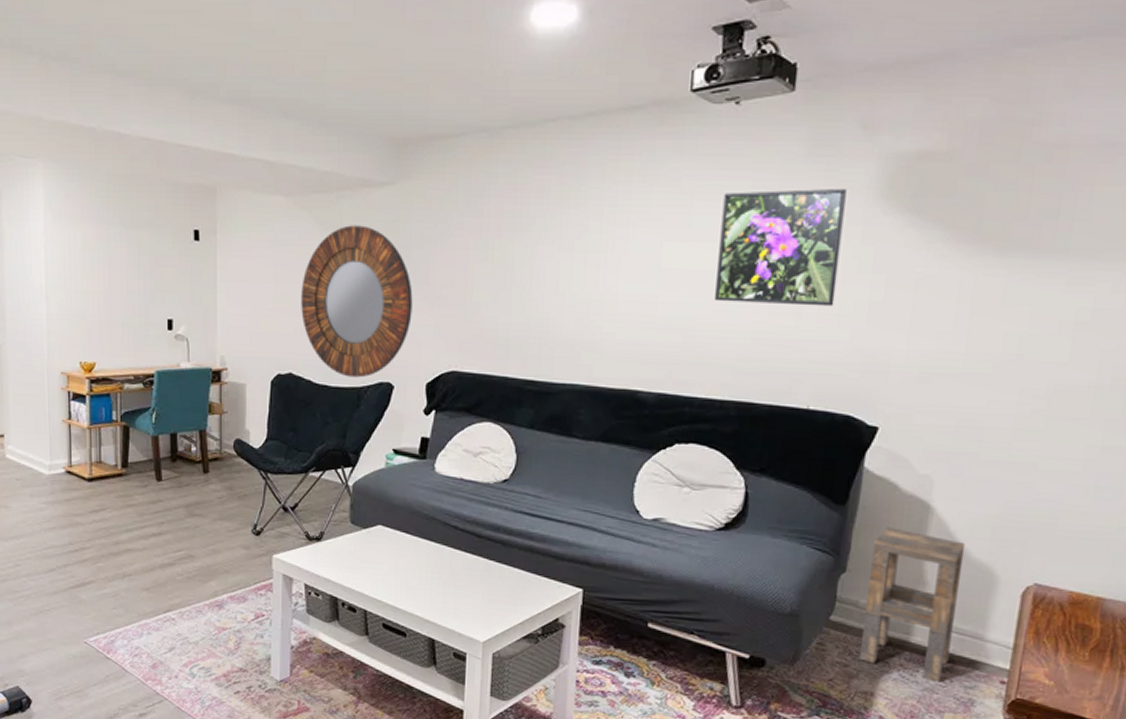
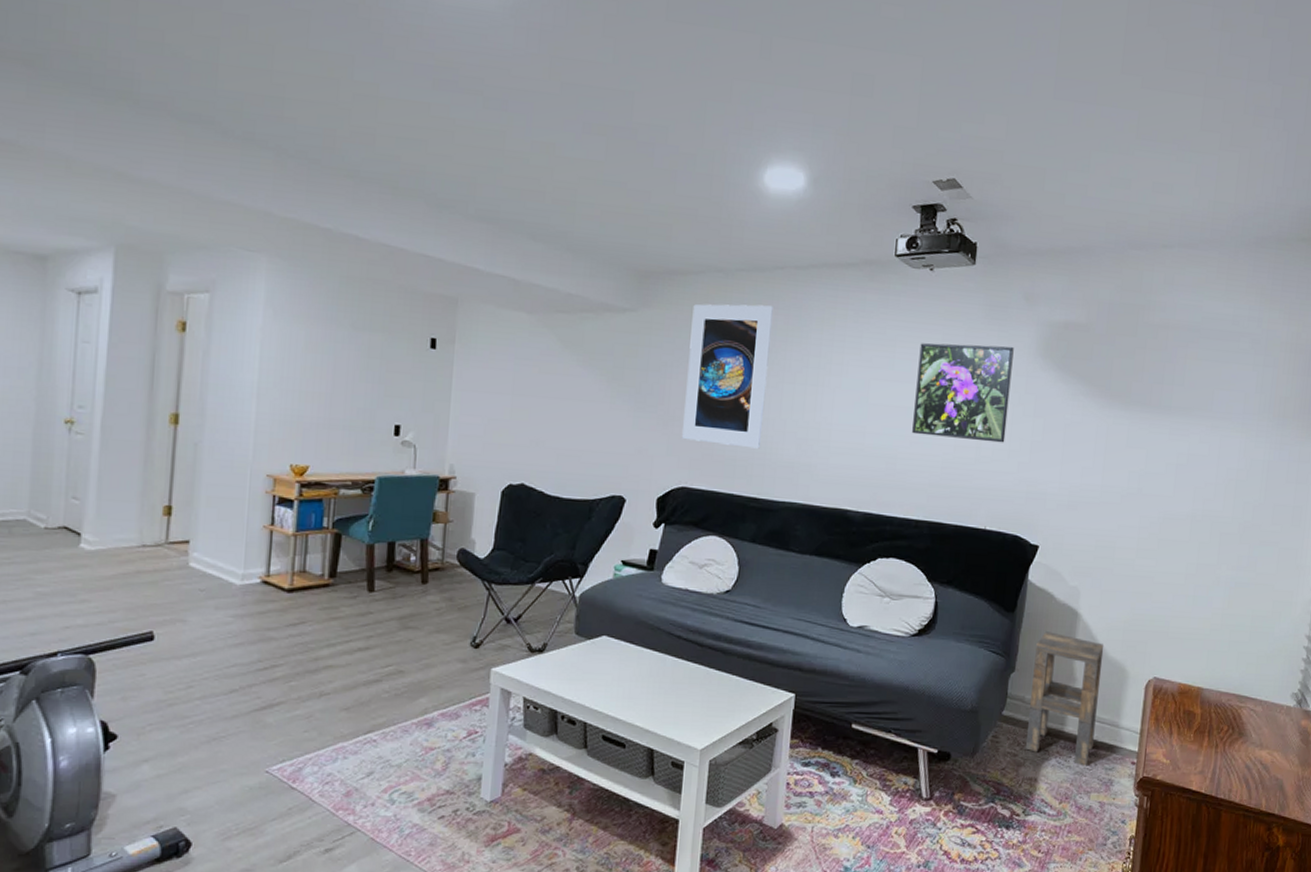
home mirror: present [301,225,413,378] -> none [537,345,648,491]
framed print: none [450,165,545,327] -> present [682,304,773,449]

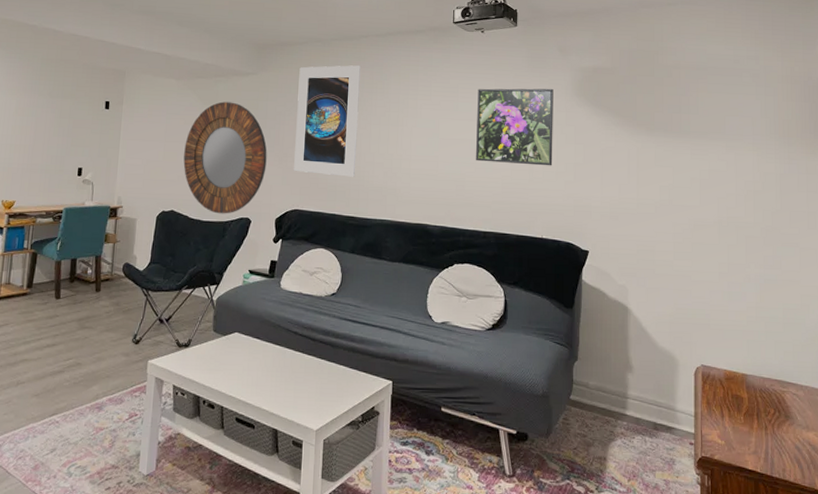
home mirror: none [537,345,648,491] -> present [183,101,267,214]
side table: present [1025,631,1104,766] -> none [593,325,654,447]

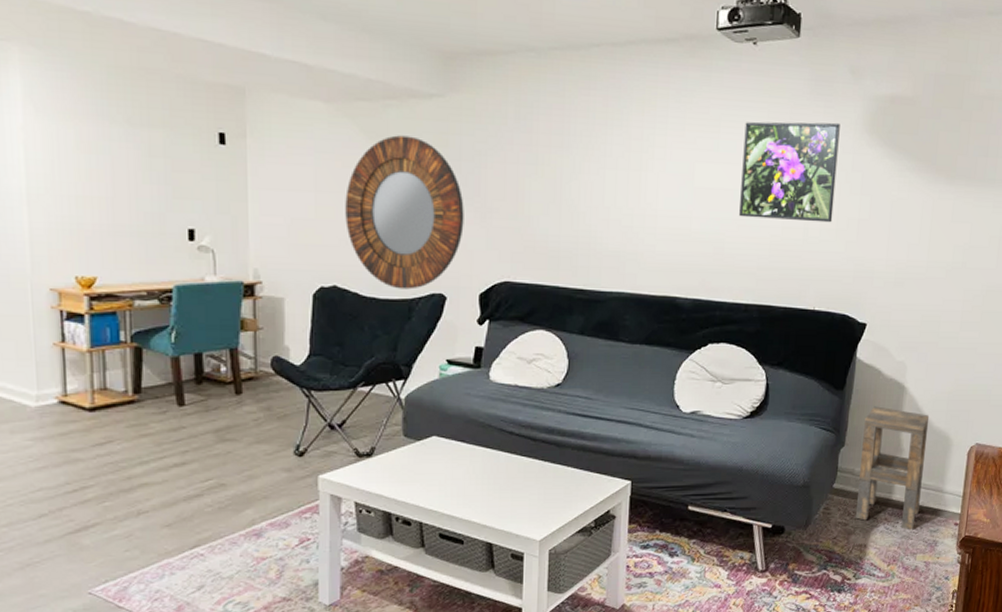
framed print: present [294,65,361,177] -> none [502,86,591,239]
side table: none [593,325,654,447] -> present [855,406,929,530]

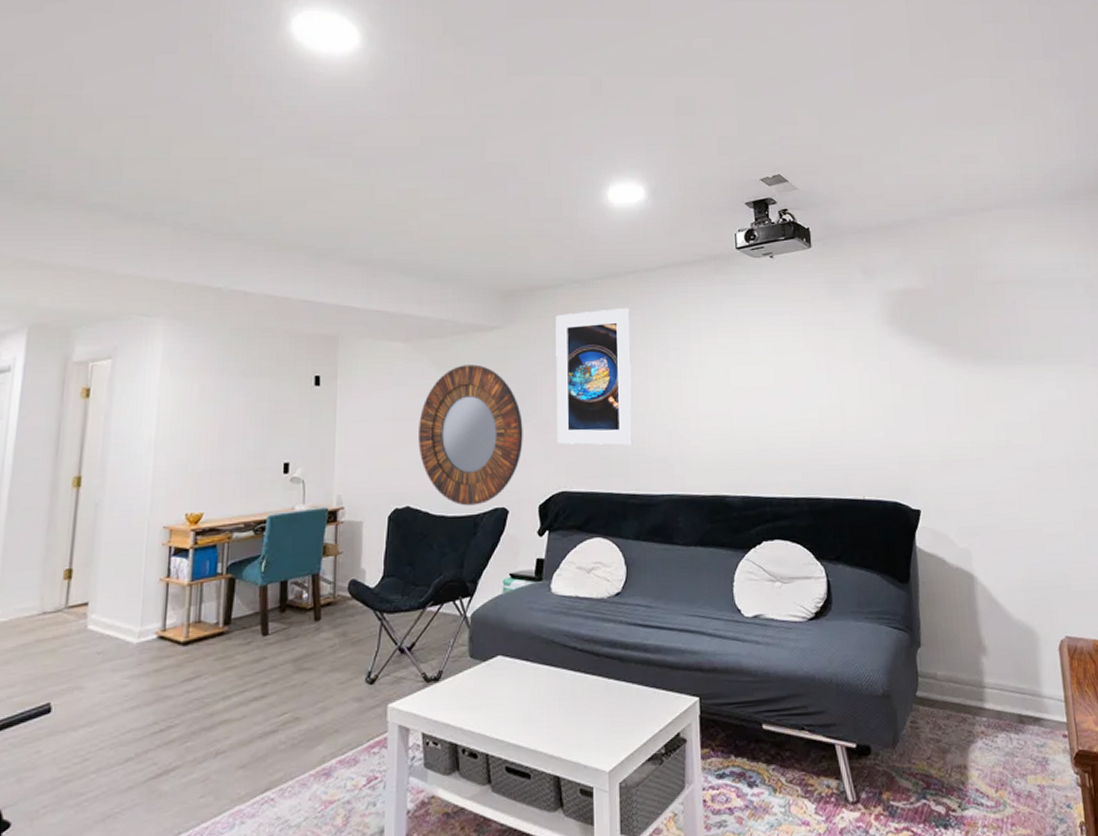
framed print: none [502,86,591,239] -> present [555,308,634,446]
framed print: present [739,121,840,223] -> none [772,318,868,413]
side table: present [855,406,929,530] -> none [937,599,1019,746]

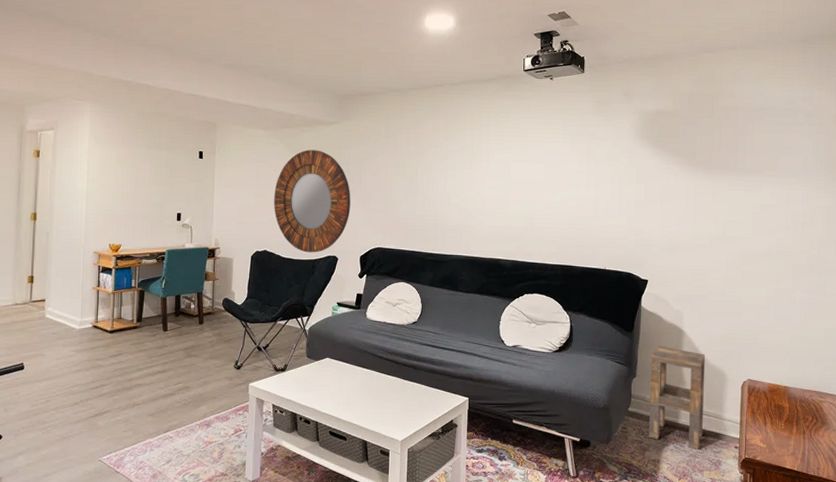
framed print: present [555,308,634,446] -> none [376,113,436,217]
side table: none [937,599,1019,746] -> present [648,346,706,450]

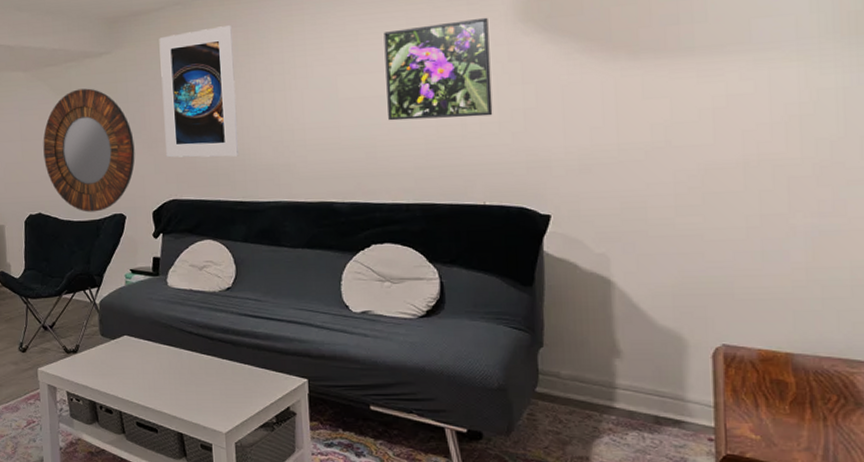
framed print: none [376,113,436,217] -> present [159,25,240,158]
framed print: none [545,131,618,204] -> present [383,17,493,121]
side table: present [648,346,706,450] -> none [565,303,654,444]

